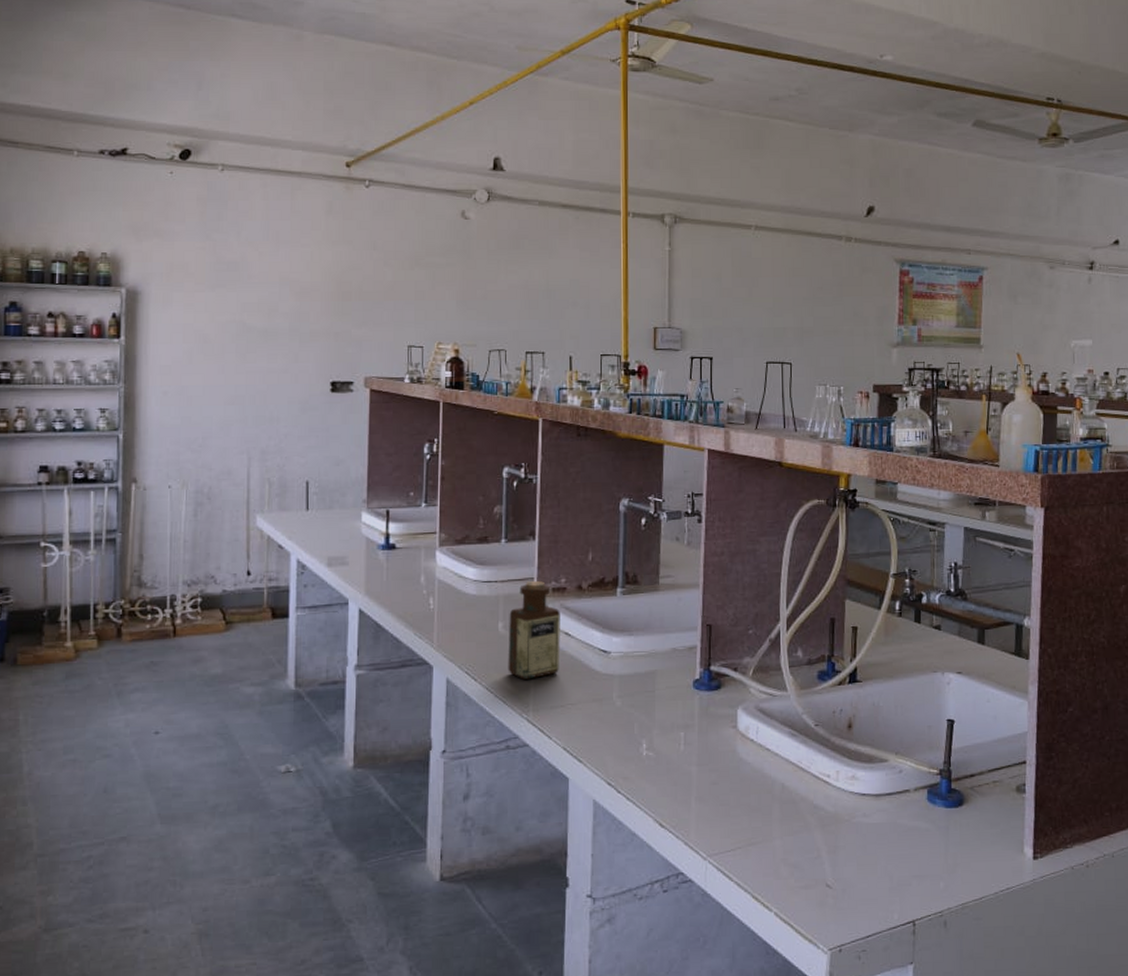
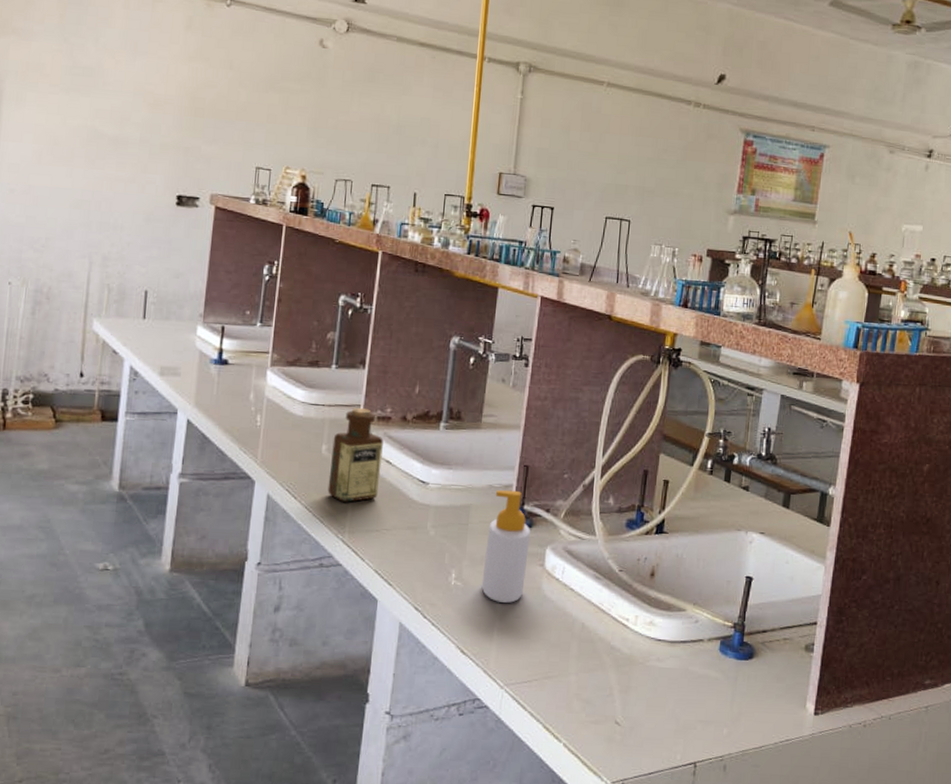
soap bottle: none [674,651,720,771] -> present [481,490,530,604]

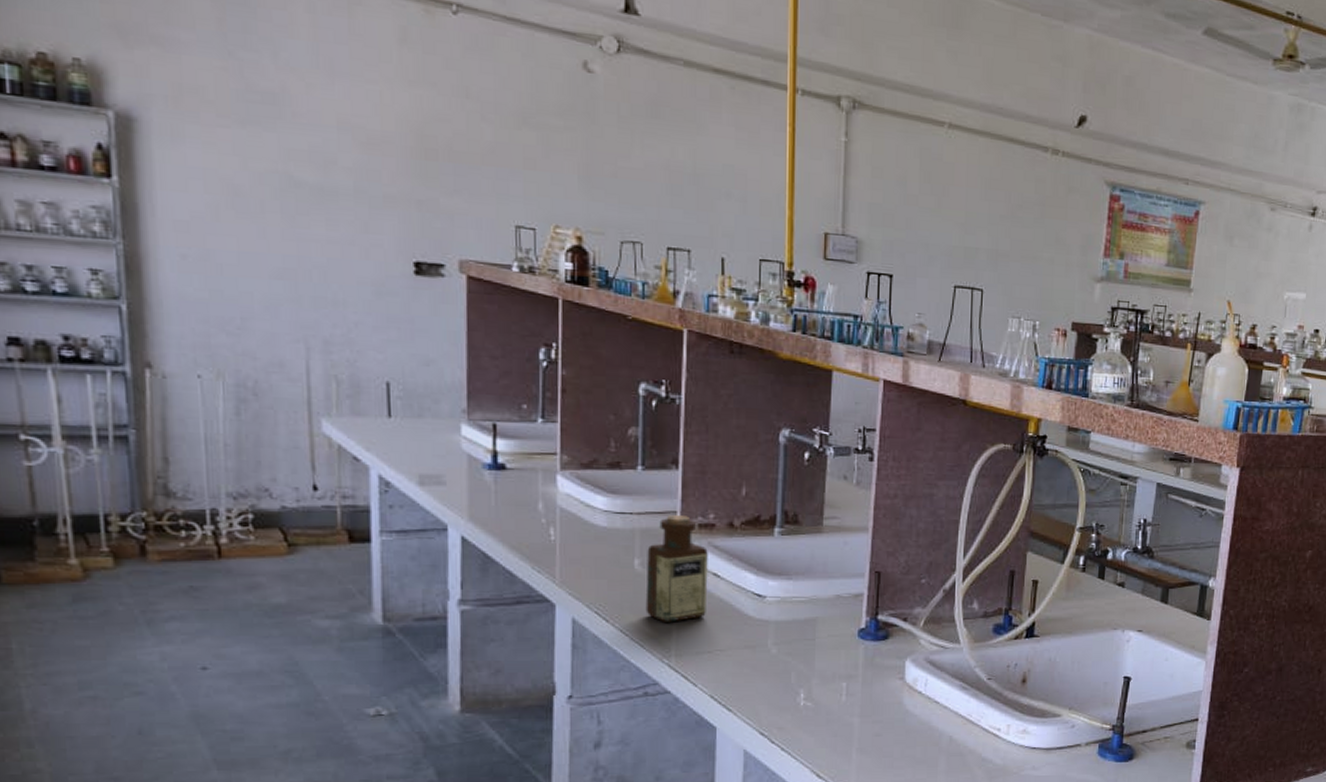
soap bottle: present [481,490,530,604] -> none [835,599,886,722]

